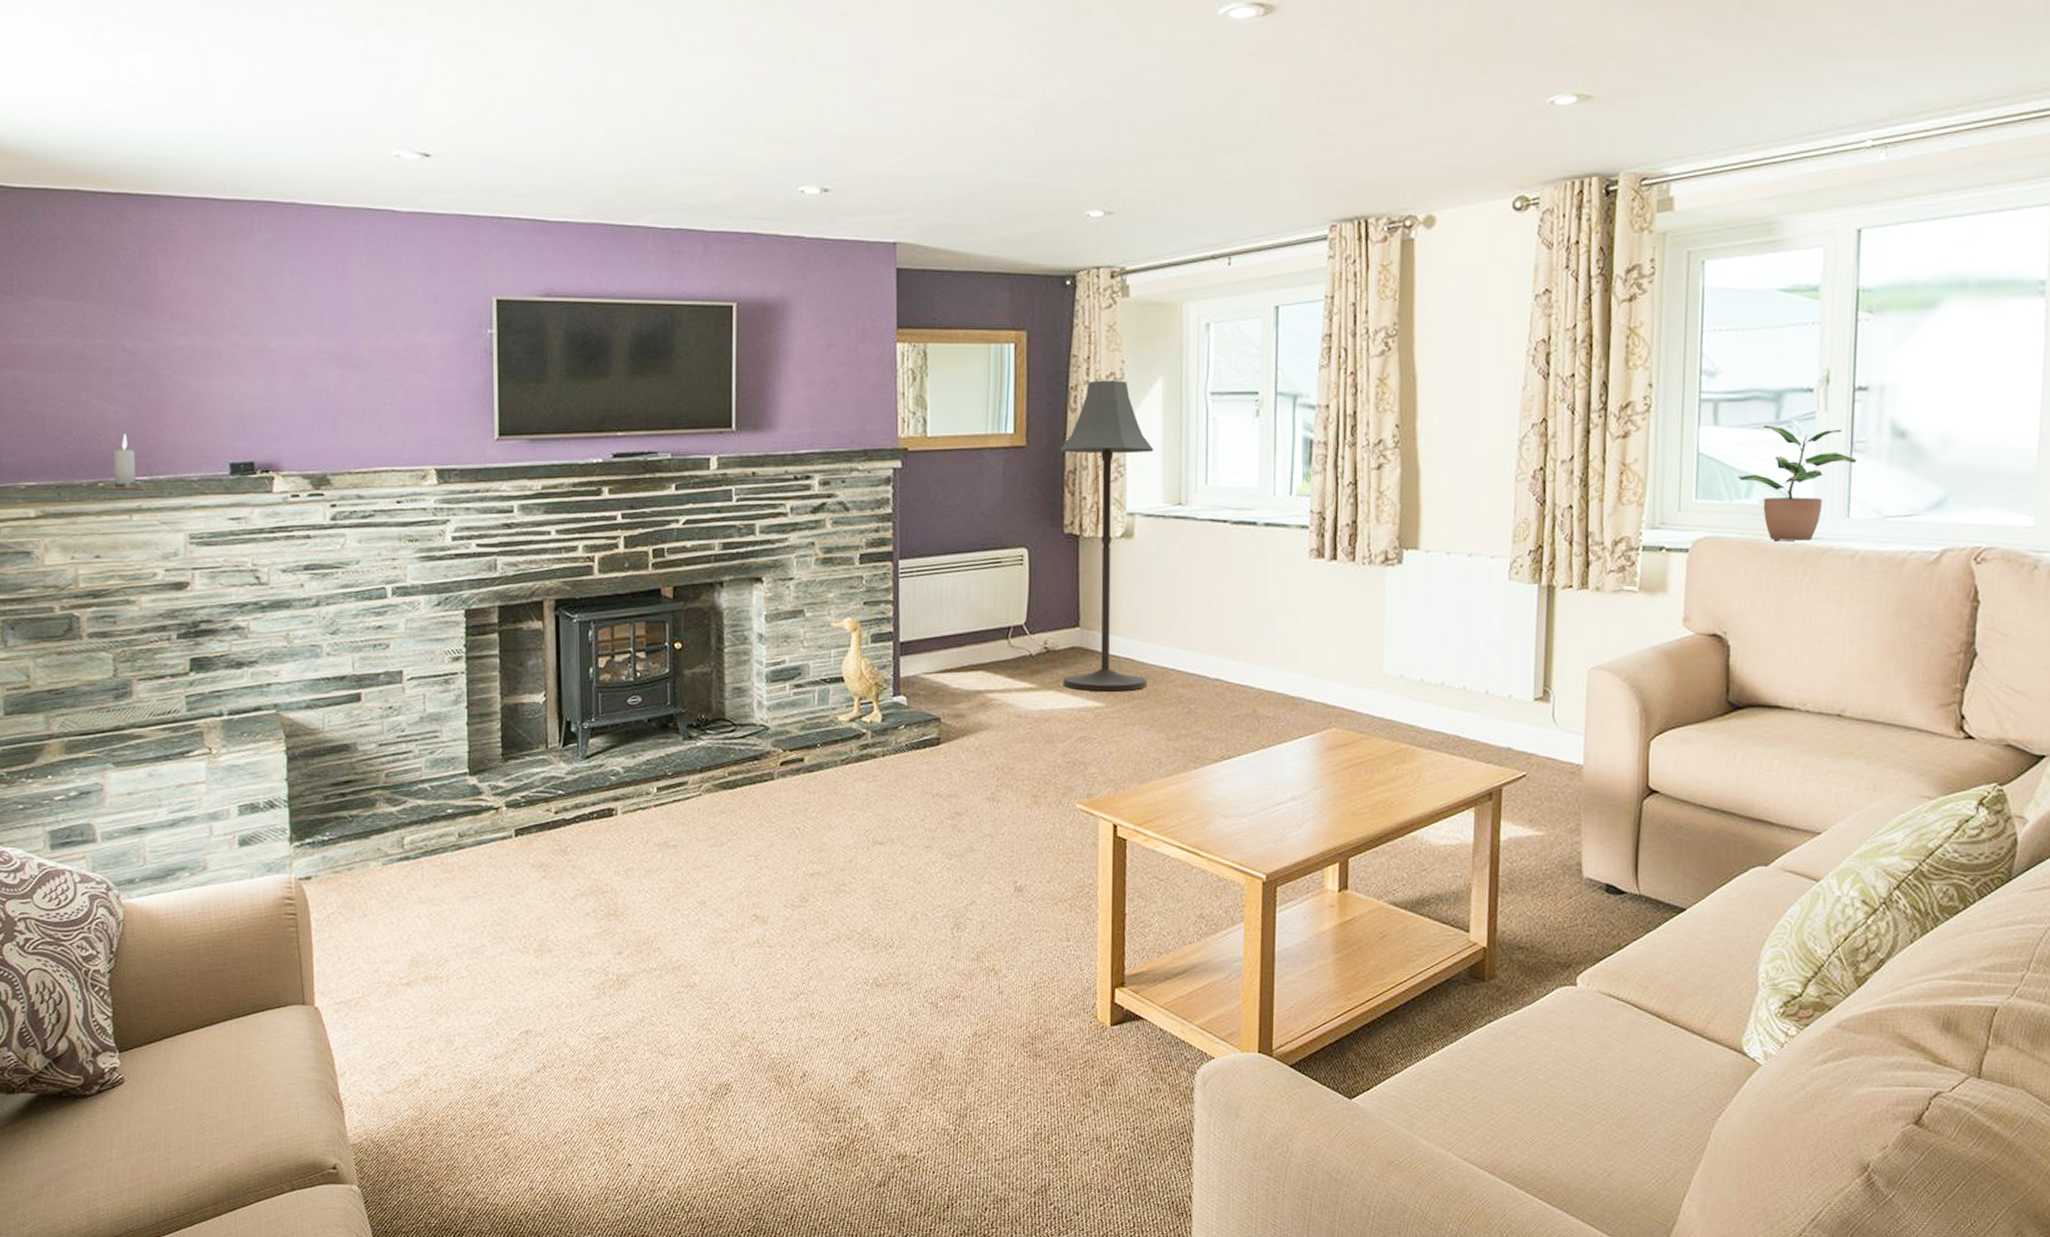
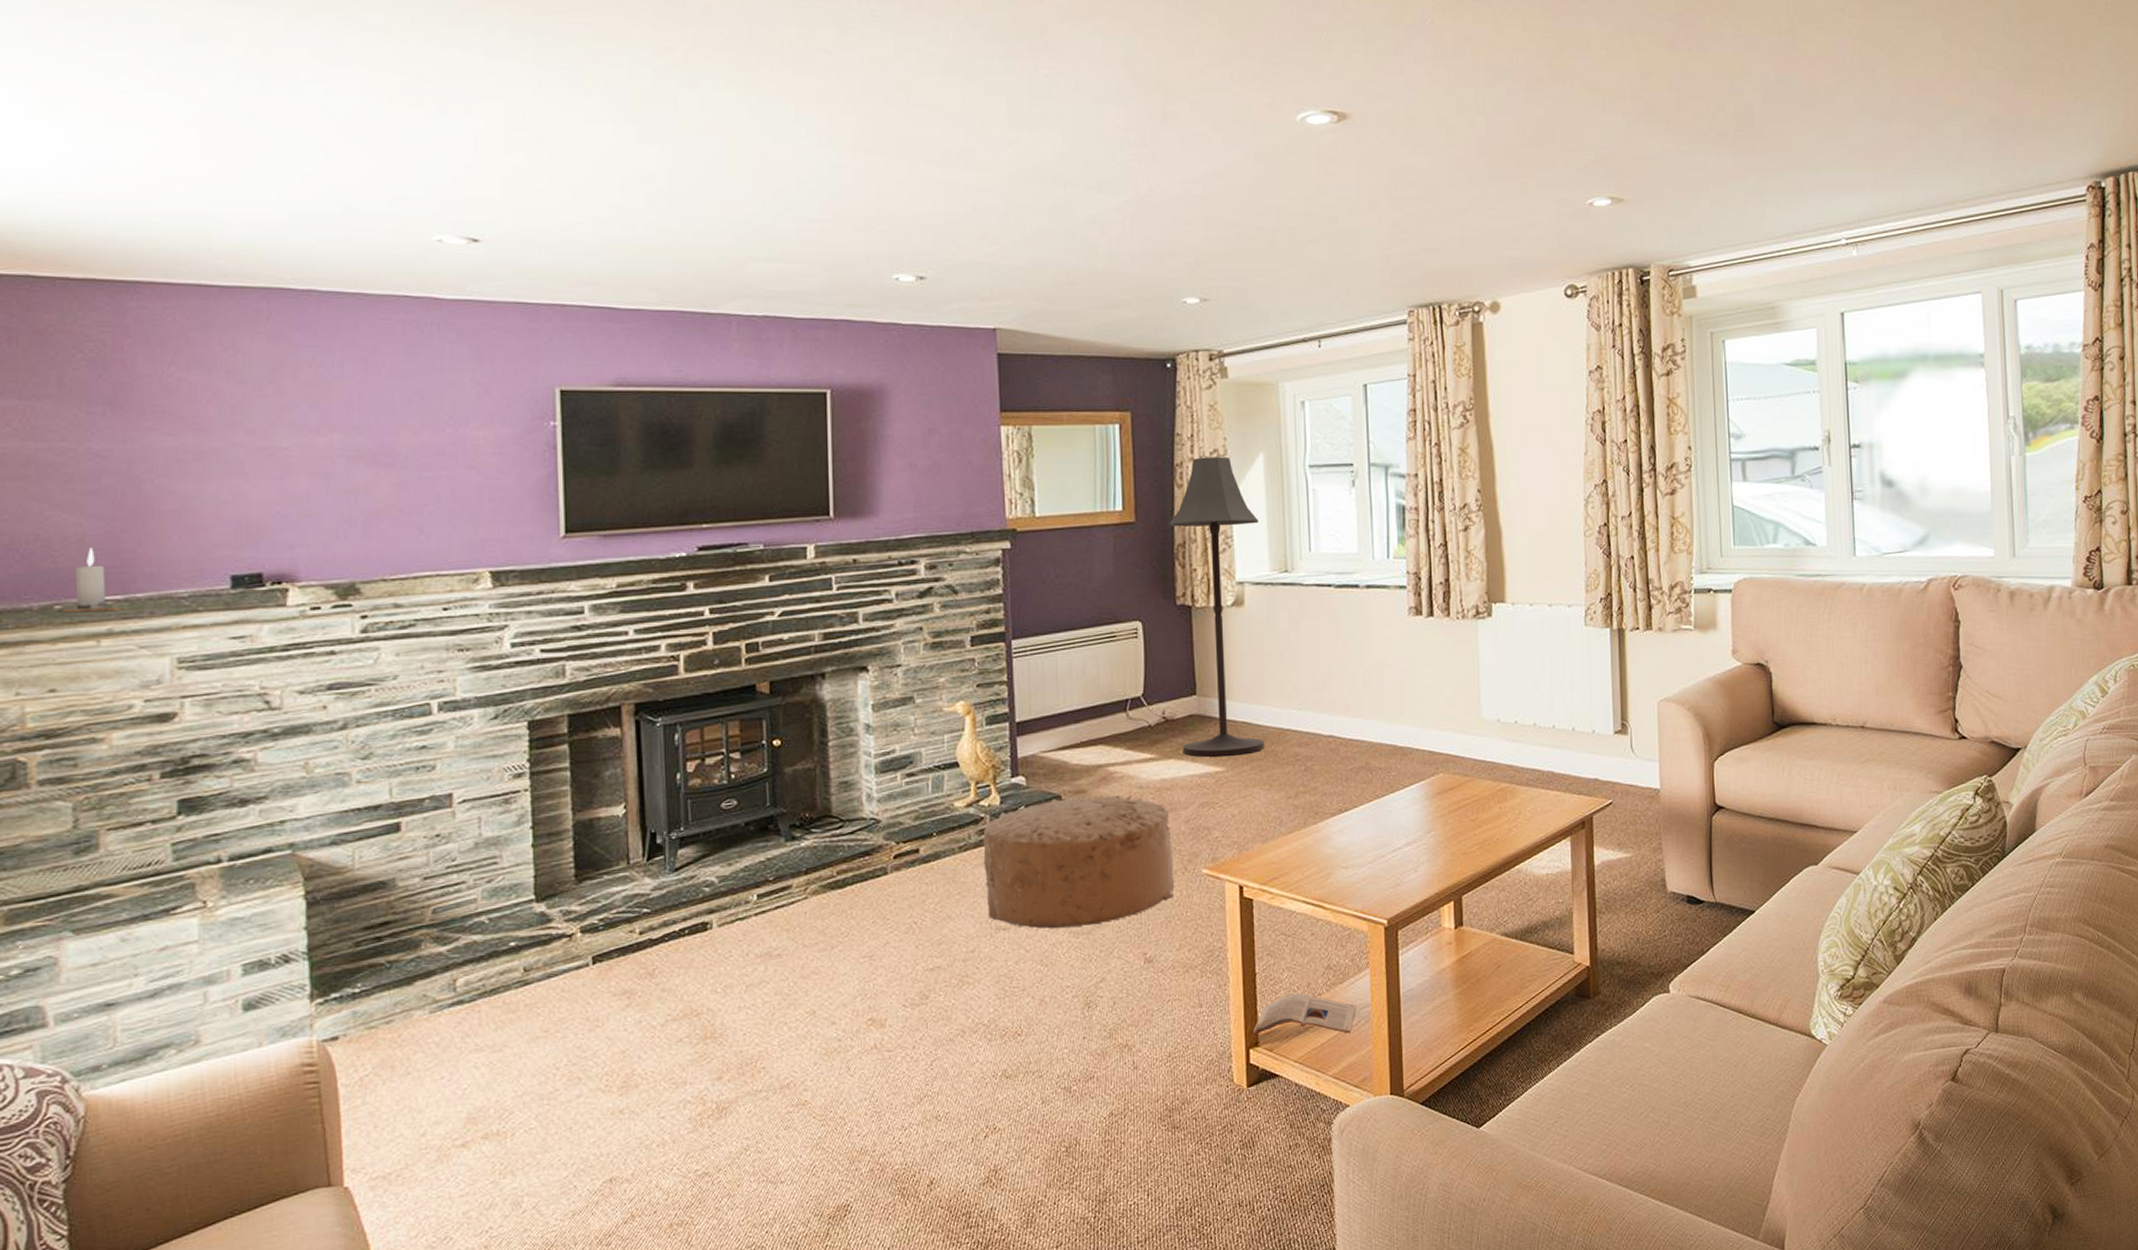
pouf: none [863,721,1048,848] -> present [983,794,1175,928]
magazine: none [1120,938,1228,985] -> present [1253,993,1356,1036]
potted plant: present [1736,425,1857,541] -> none [1765,479,1857,578]

